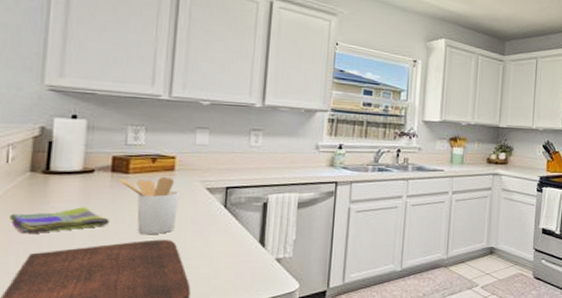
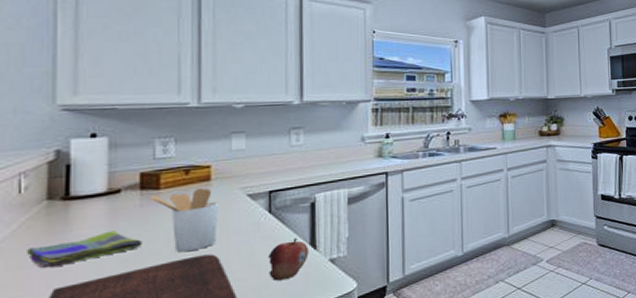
fruit: none [219,234,258,273] -> present [268,238,309,281]

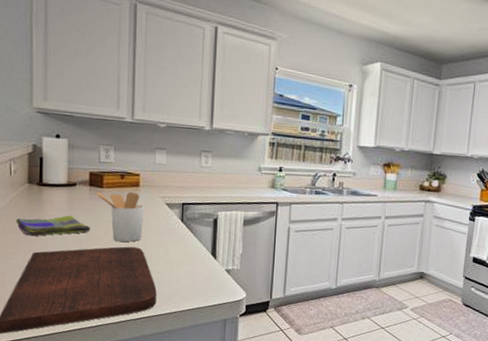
fruit: present [268,238,309,281] -> none [179,246,210,280]

